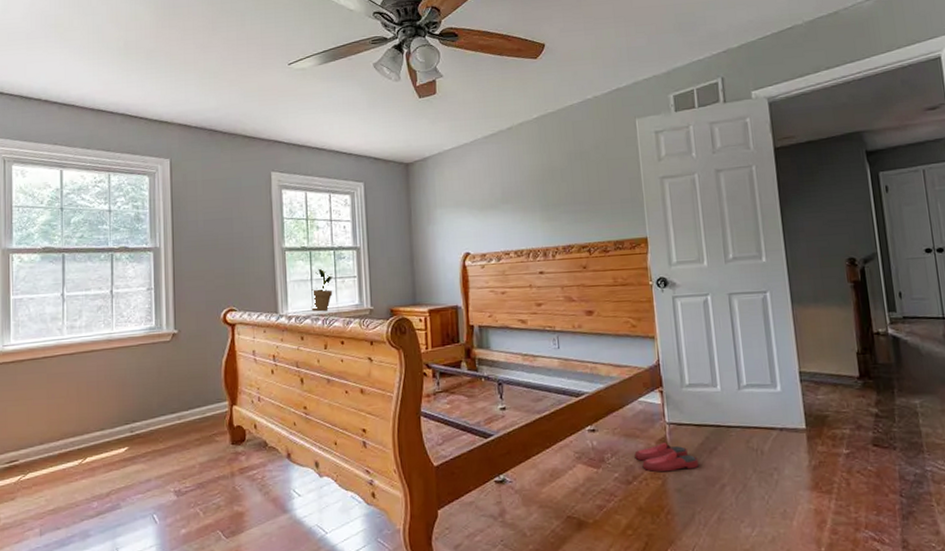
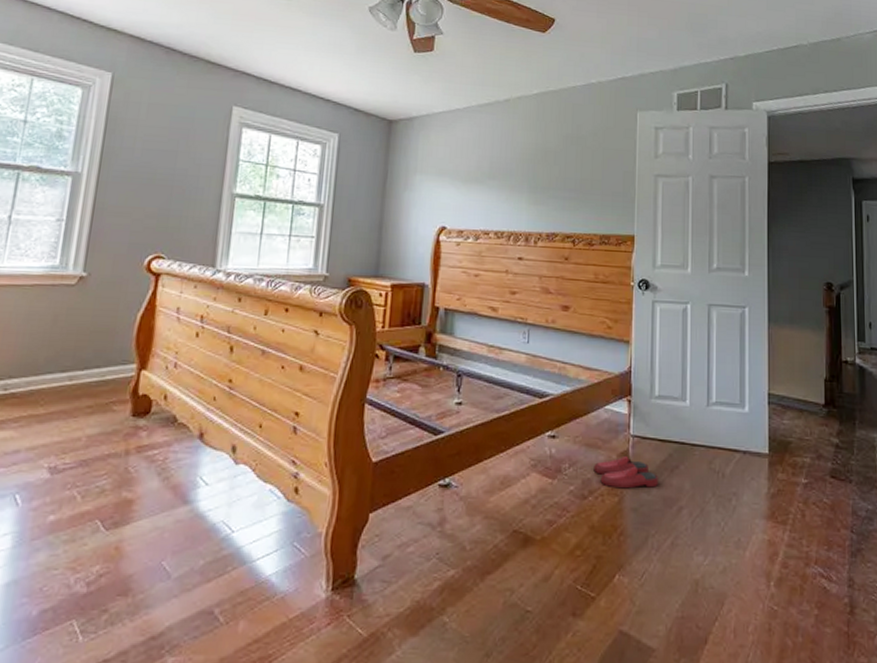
potted plant: present [311,268,334,312] -> none [255,222,288,272]

